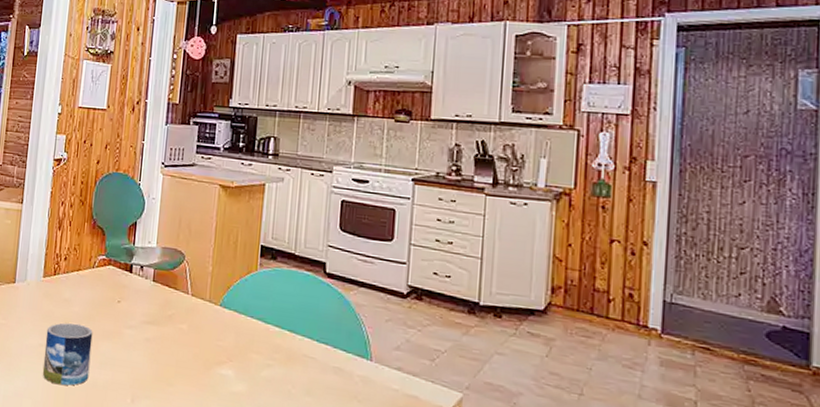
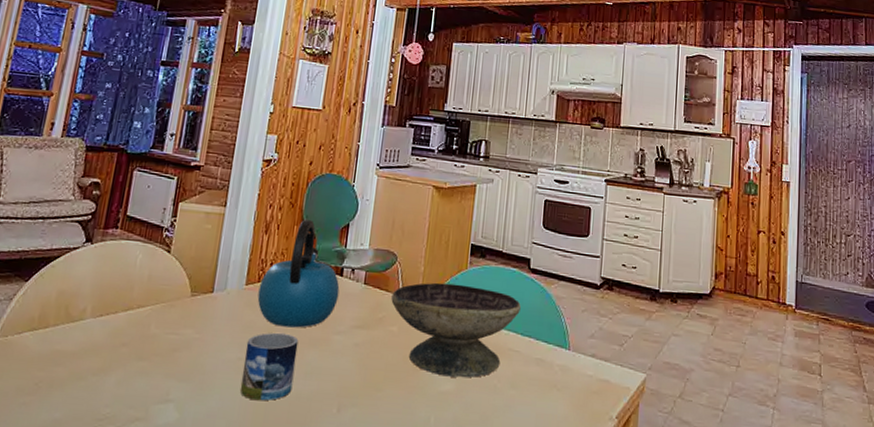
kettle: none [54,217,130,320] -> present [257,220,340,328]
decorative bowl: none [180,282,316,381] -> present [391,282,521,378]

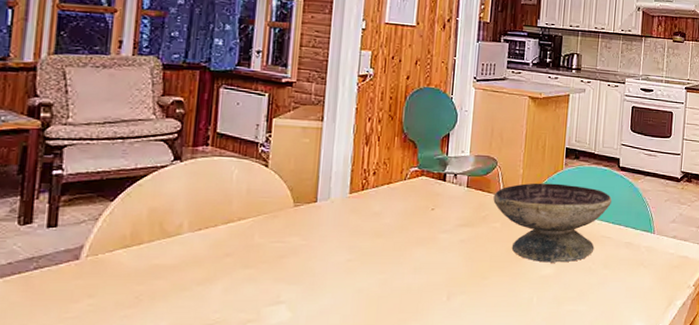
mug: present [241,332,299,401] -> none [352,234,406,296]
kettle: present [257,220,340,328] -> none [362,131,443,230]

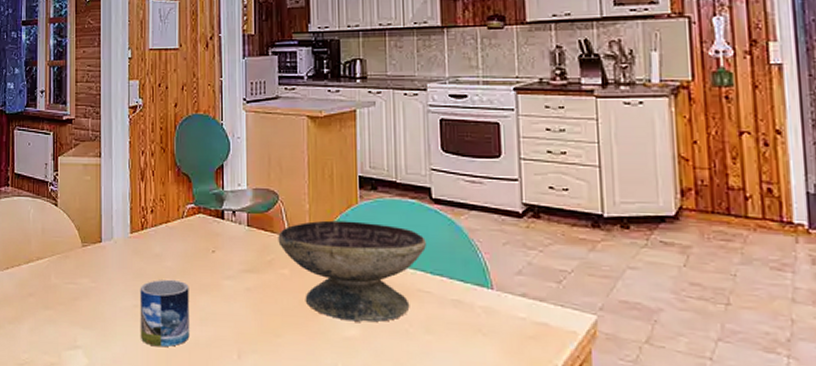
mug: none [352,234,406,296] -> present [140,279,190,347]

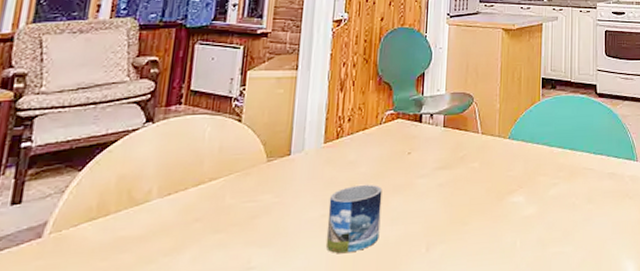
decorative bowl: present [278,220,426,323] -> none [471,115,591,202]

